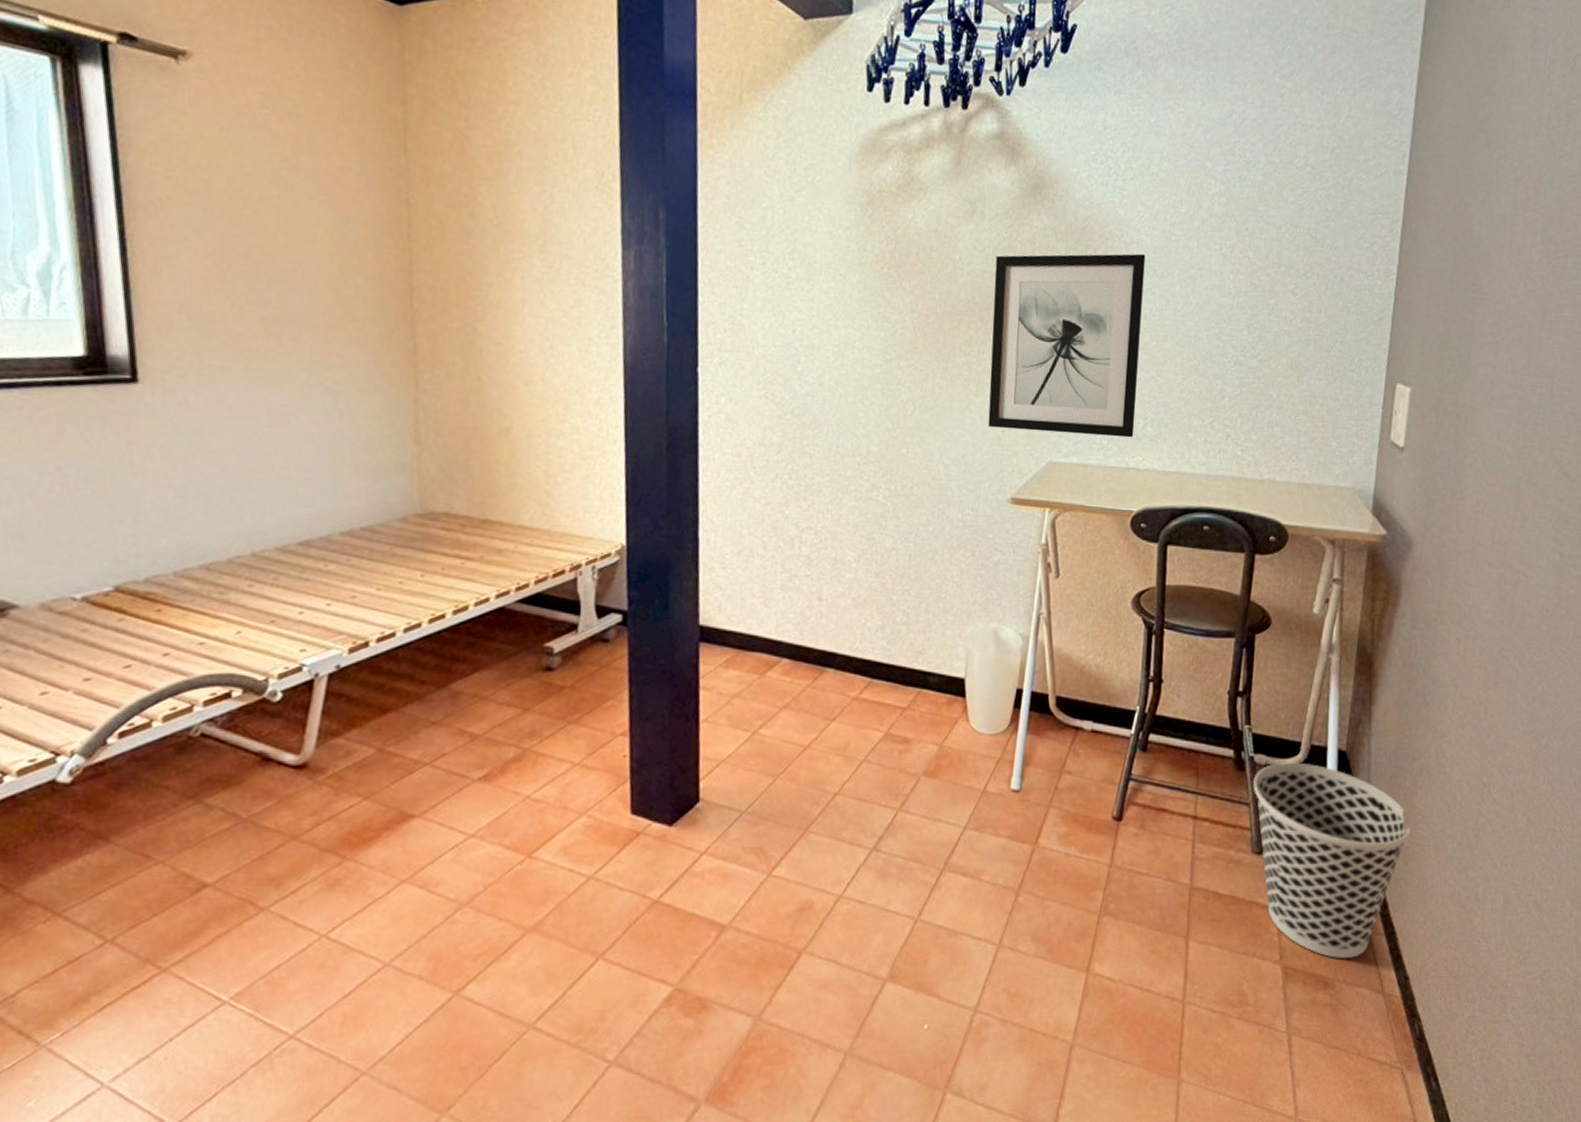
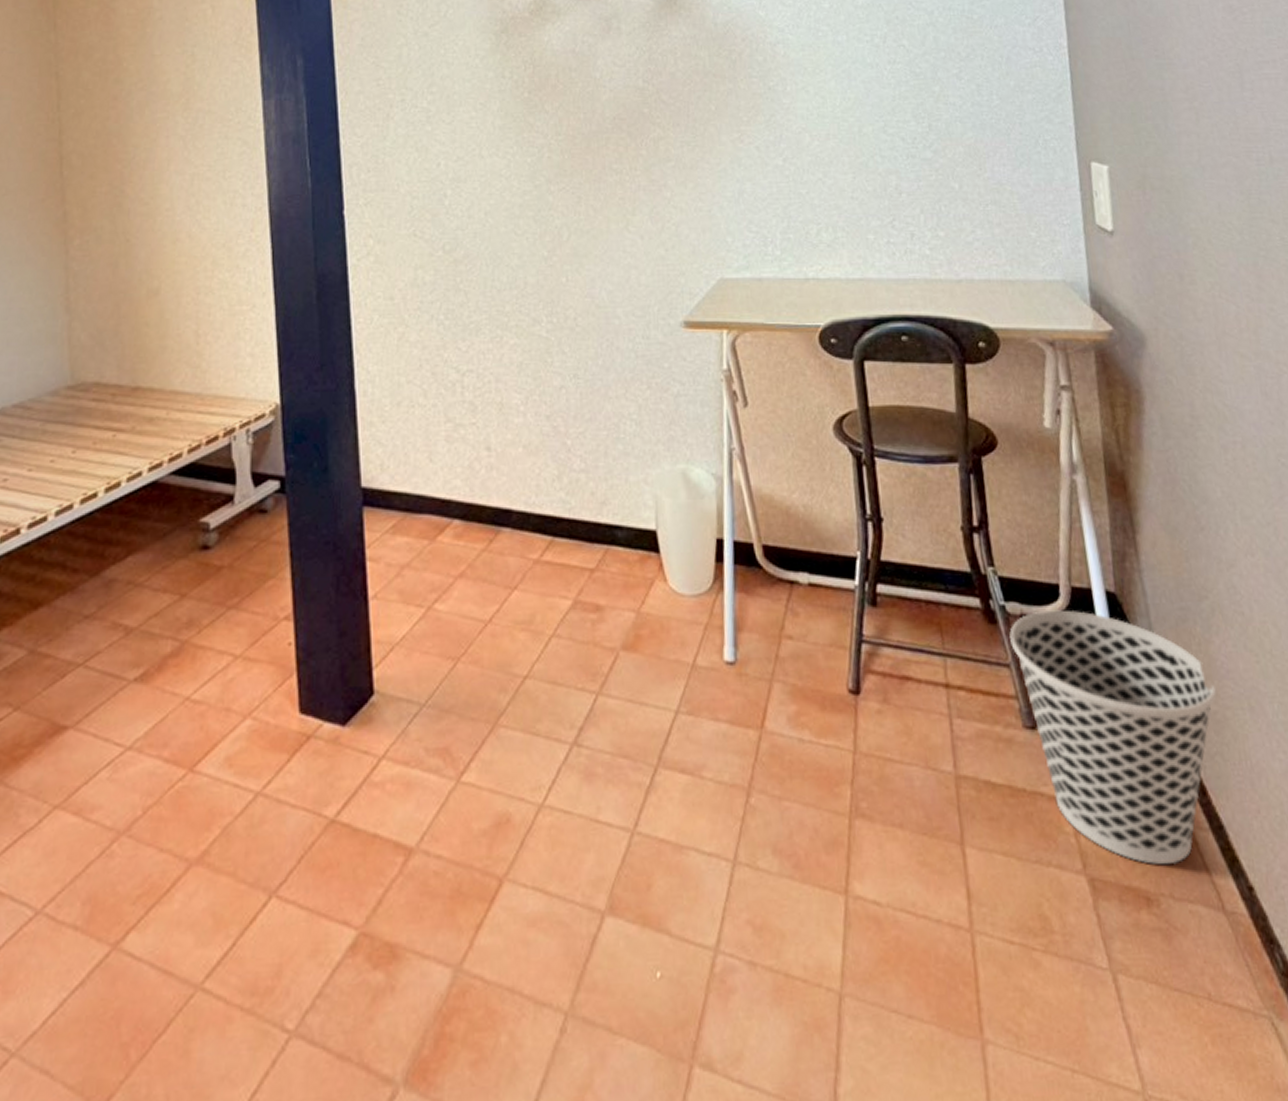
wall art: present [988,253,1146,438] -> none [638,53,809,247]

